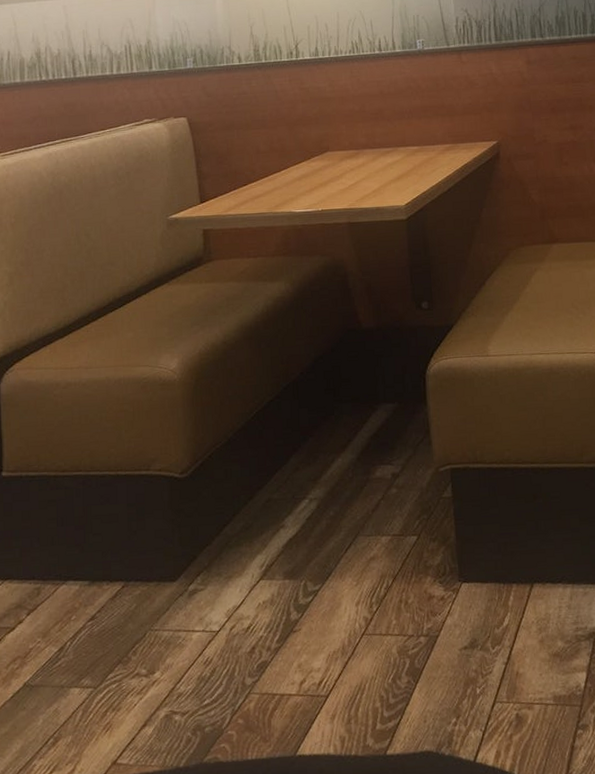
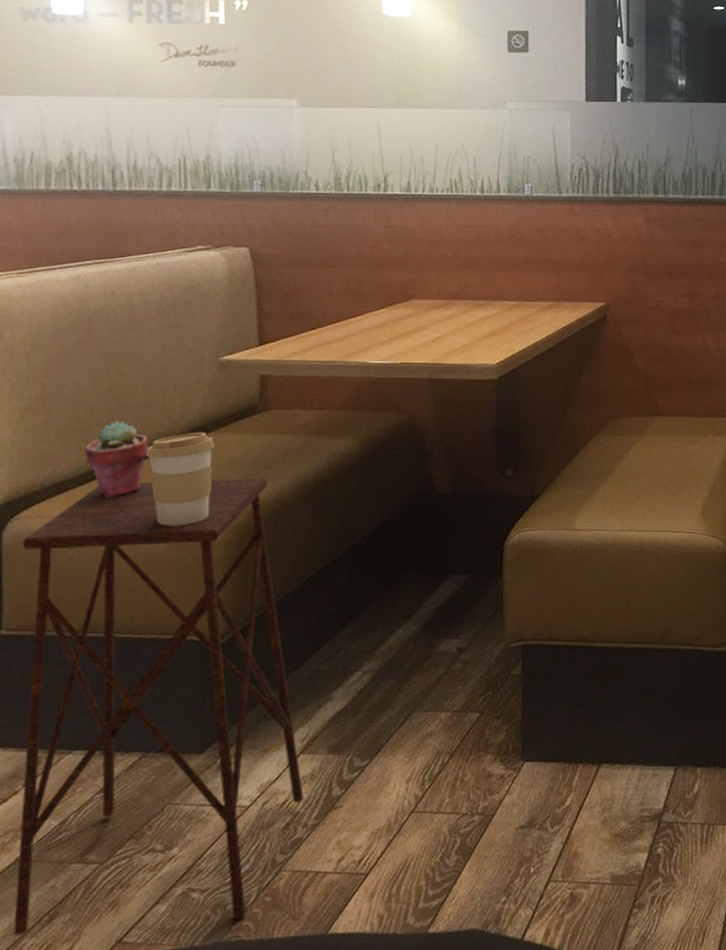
side table: none [16,322,266,757] -> present [13,478,304,936]
potted succulent: none [62,279,114,348] -> present [84,421,148,498]
coffee cup: none [113,284,169,371] -> present [147,432,215,525]

